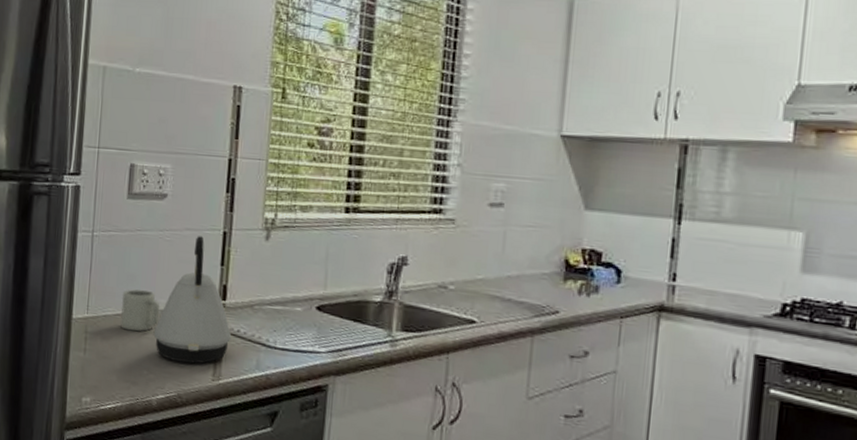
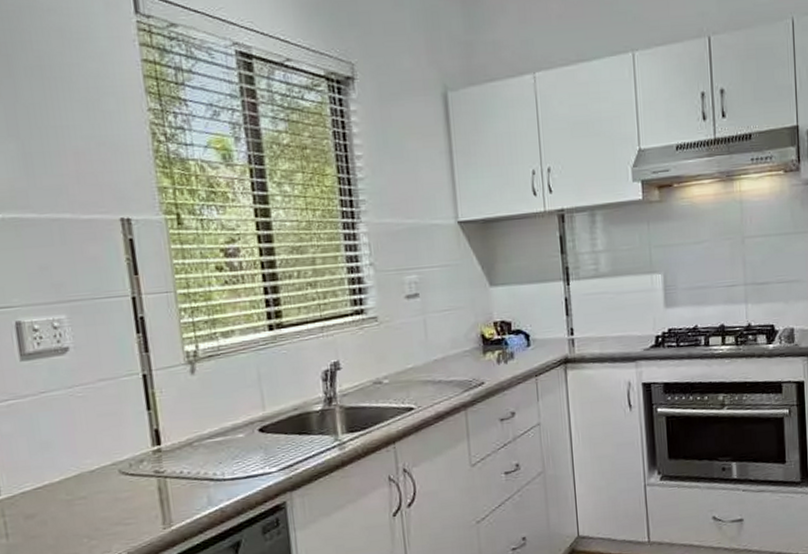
cup: present [120,289,160,332] -> none [39,454,88,502]
kettle: present [153,236,232,364] -> none [85,384,176,521]

